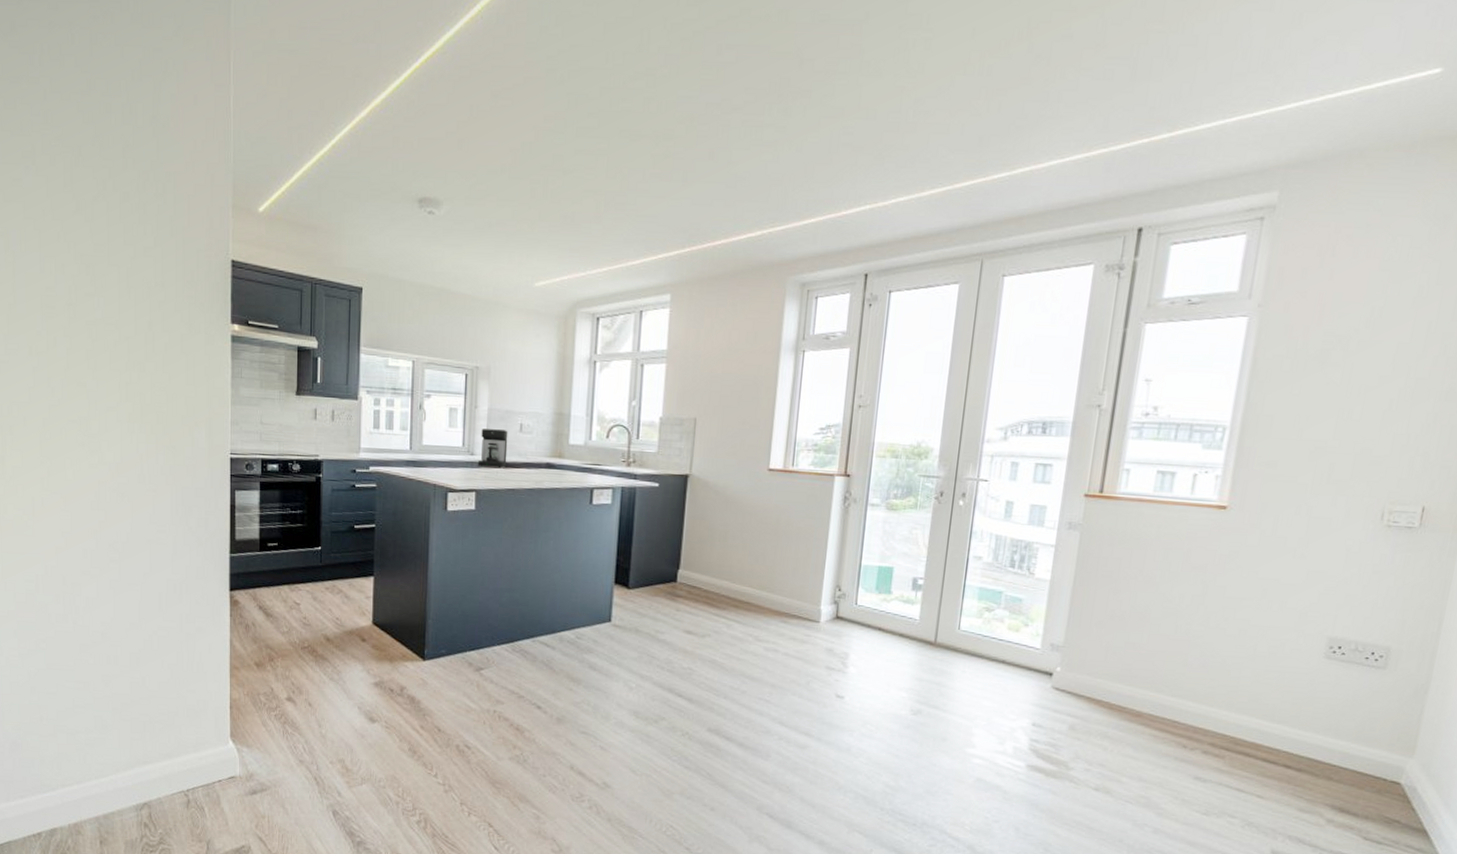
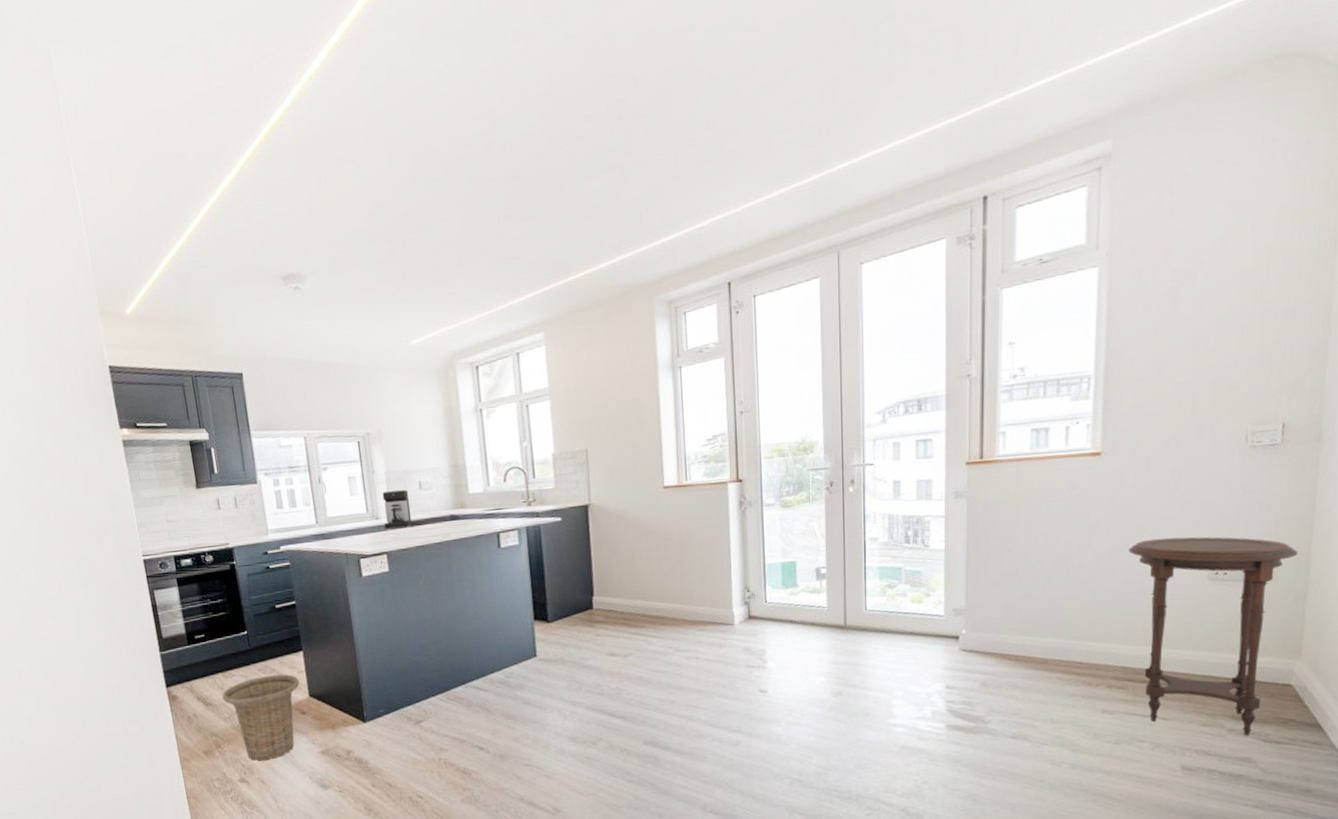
basket: none [284,595,365,683] -> present [222,674,300,761]
side table: none [1243,604,1423,830] -> present [1128,536,1298,736]

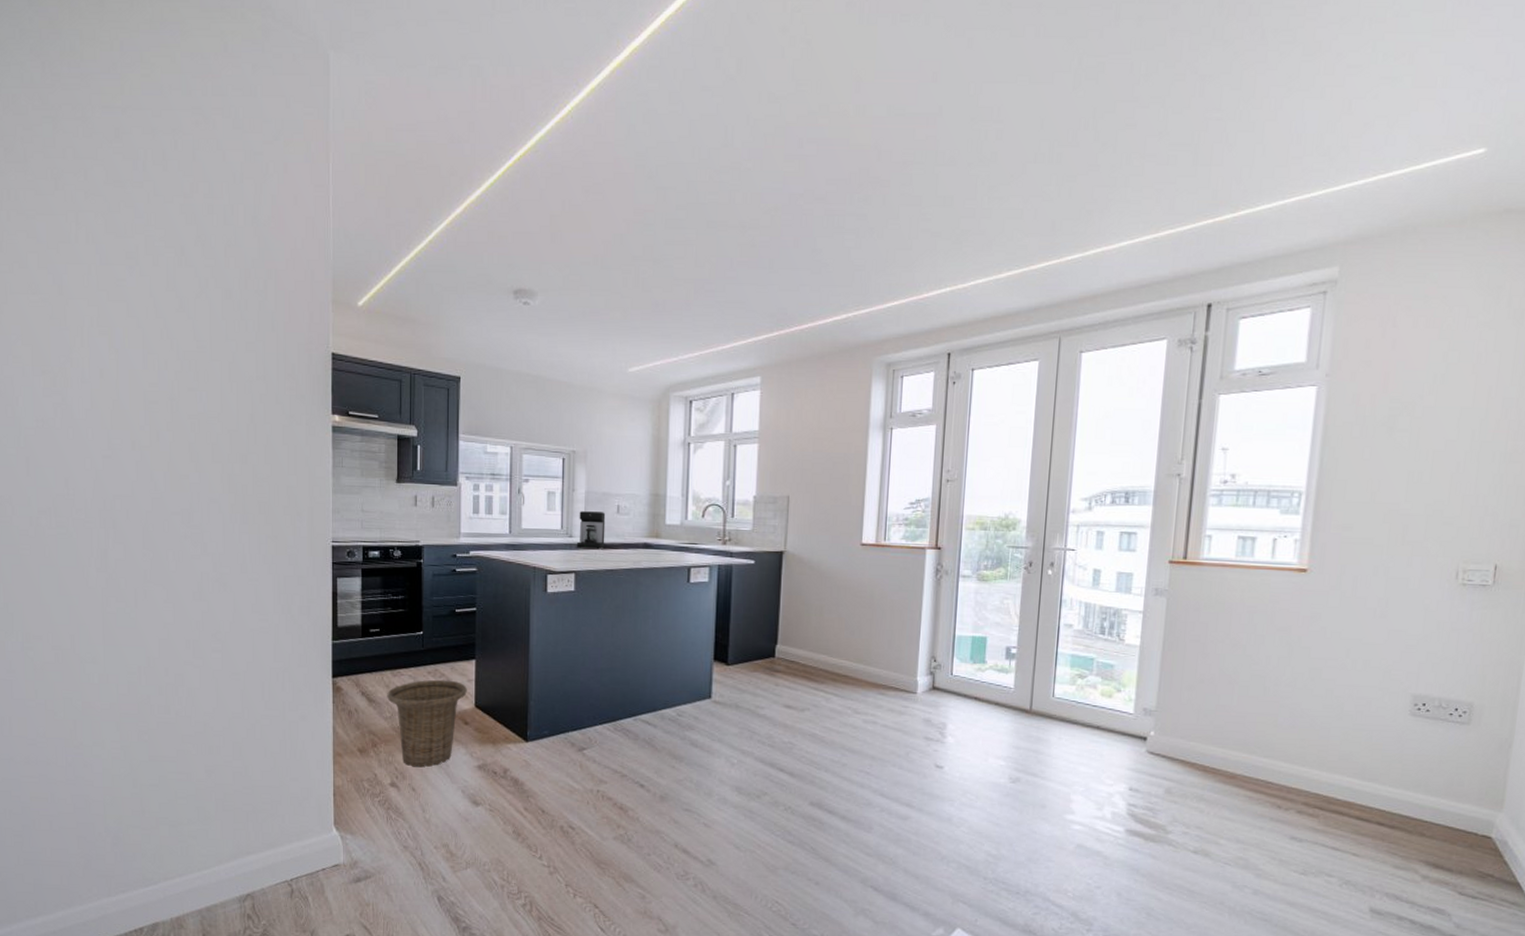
side table: present [1128,536,1298,736] -> none [1329,664,1505,886]

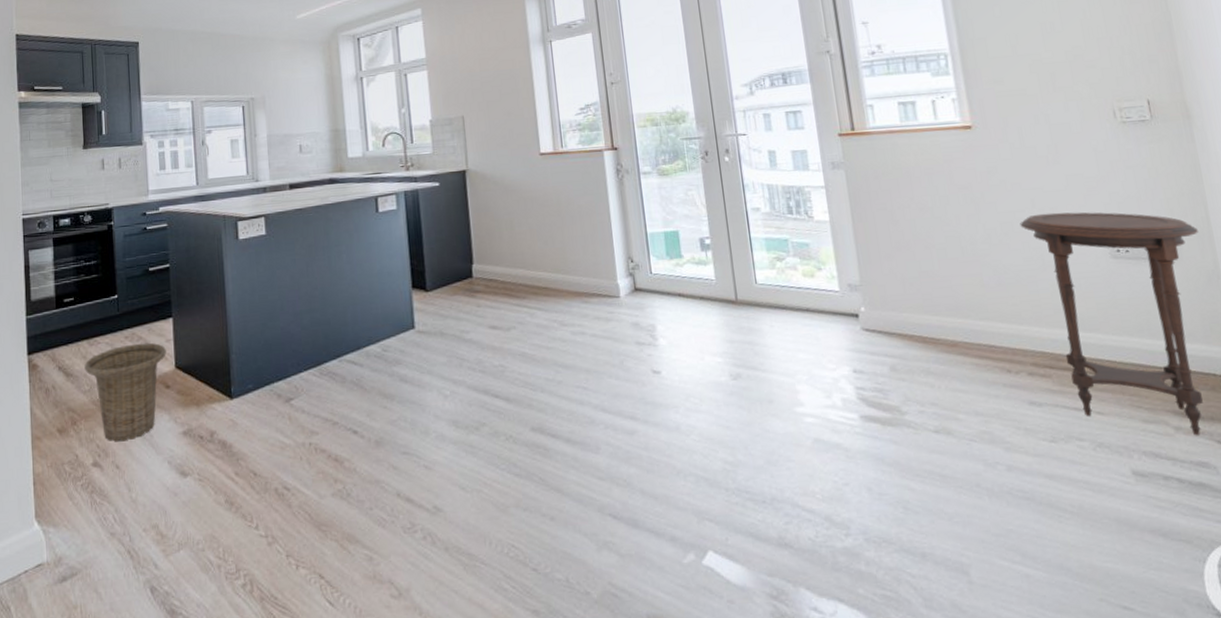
coffee maker: present [576,511,606,550] -> none [263,153,291,192]
side table: none [1329,664,1505,886] -> present [1020,212,1203,436]

